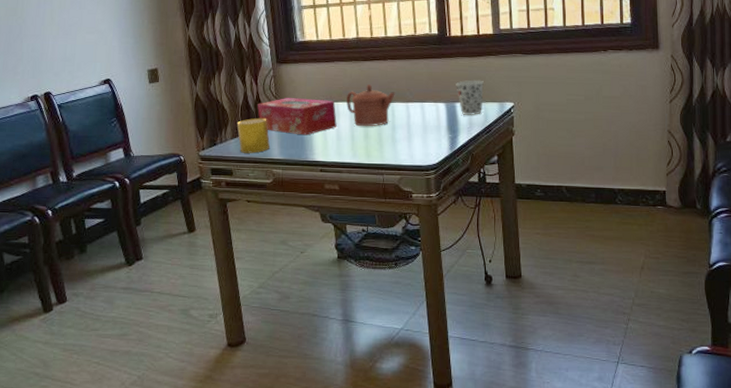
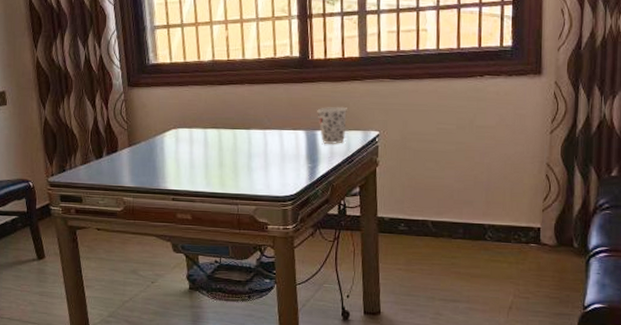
cup: present [236,118,270,153] -> none [86,144,120,180]
tissue box: present [257,98,337,136] -> none [108,123,191,163]
teapot: present [346,84,395,127] -> none [201,110,252,155]

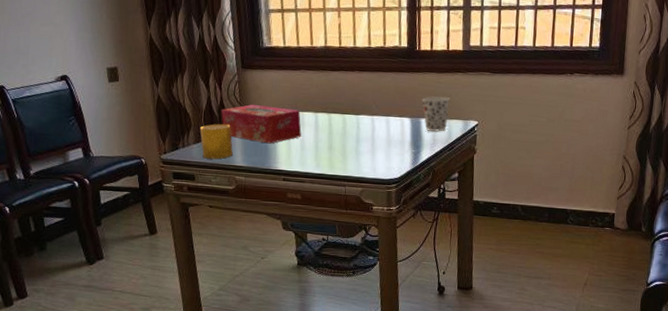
cup: none [86,144,120,180] -> present [199,124,233,159]
tissue box: none [108,123,191,163] -> present [221,104,302,144]

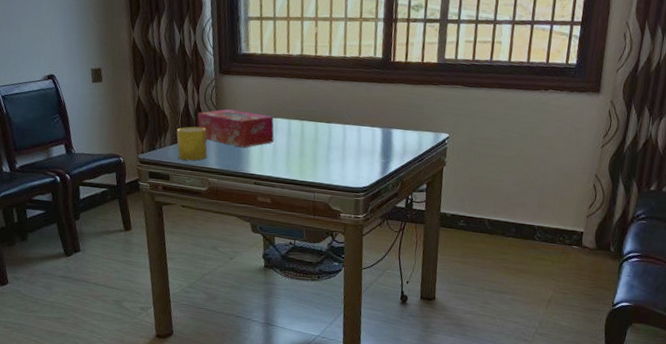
cup: present [422,96,450,132] -> none [394,107,422,143]

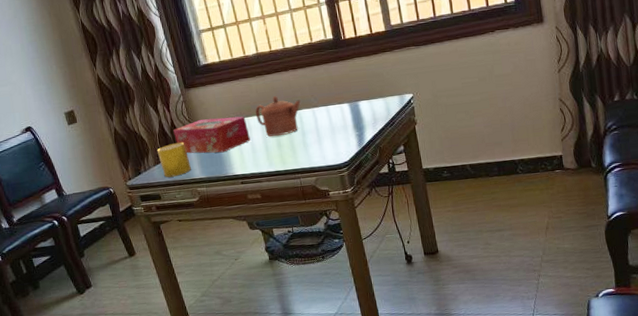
teapot: none [285,103,334,145] -> present [255,96,301,137]

